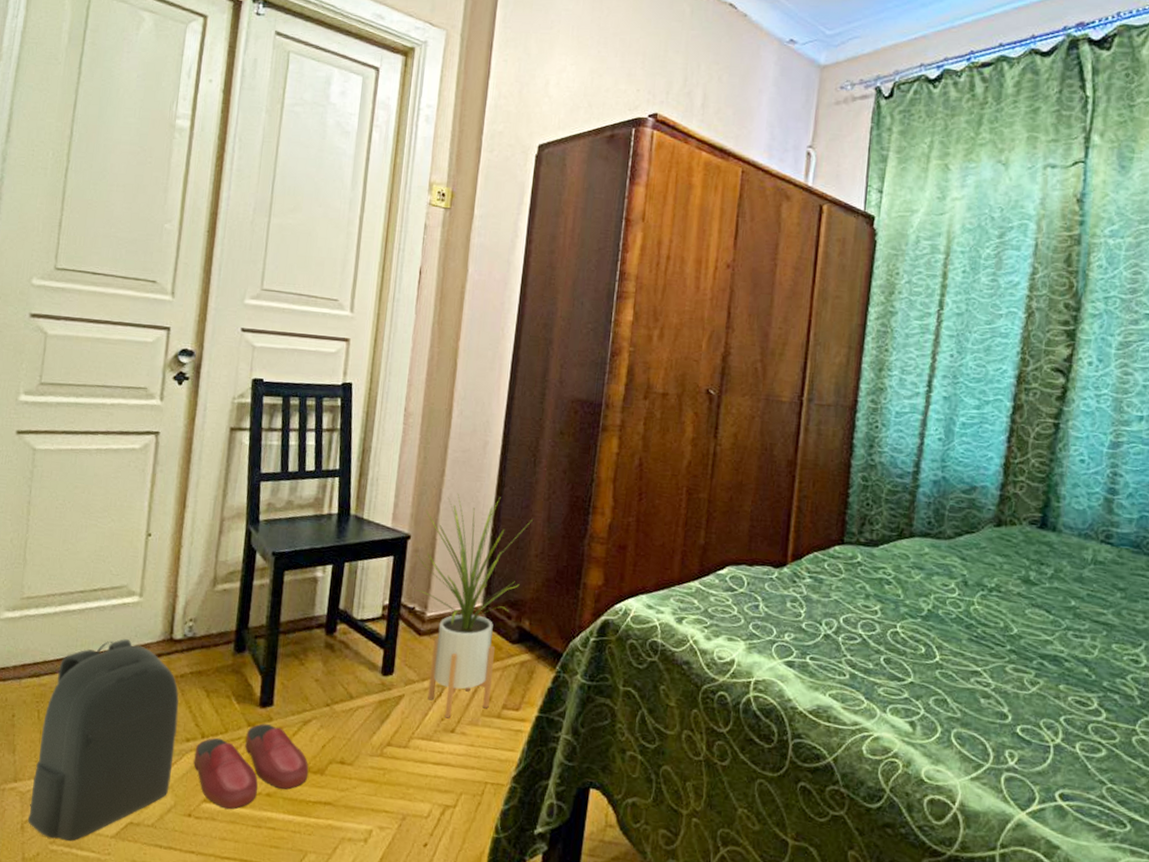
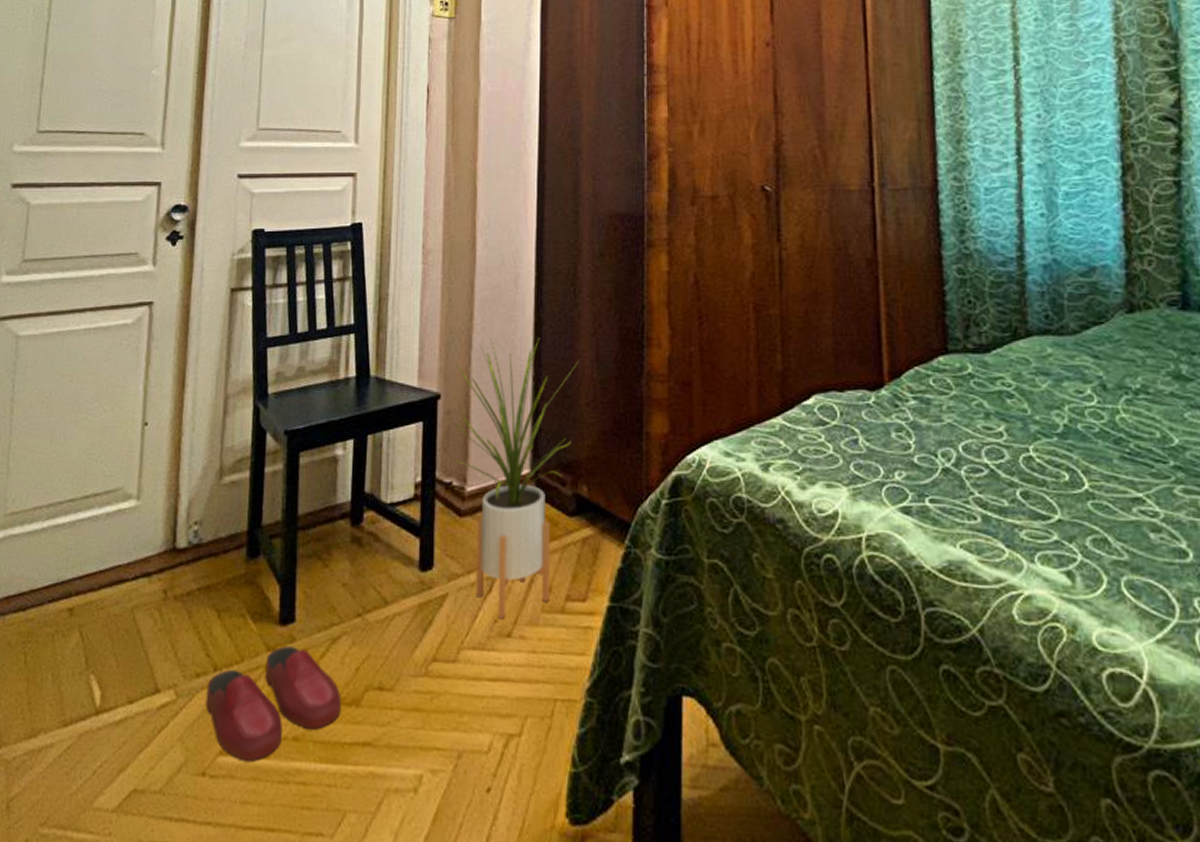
backpack: present [28,639,179,841] -> none [15,554,186,820]

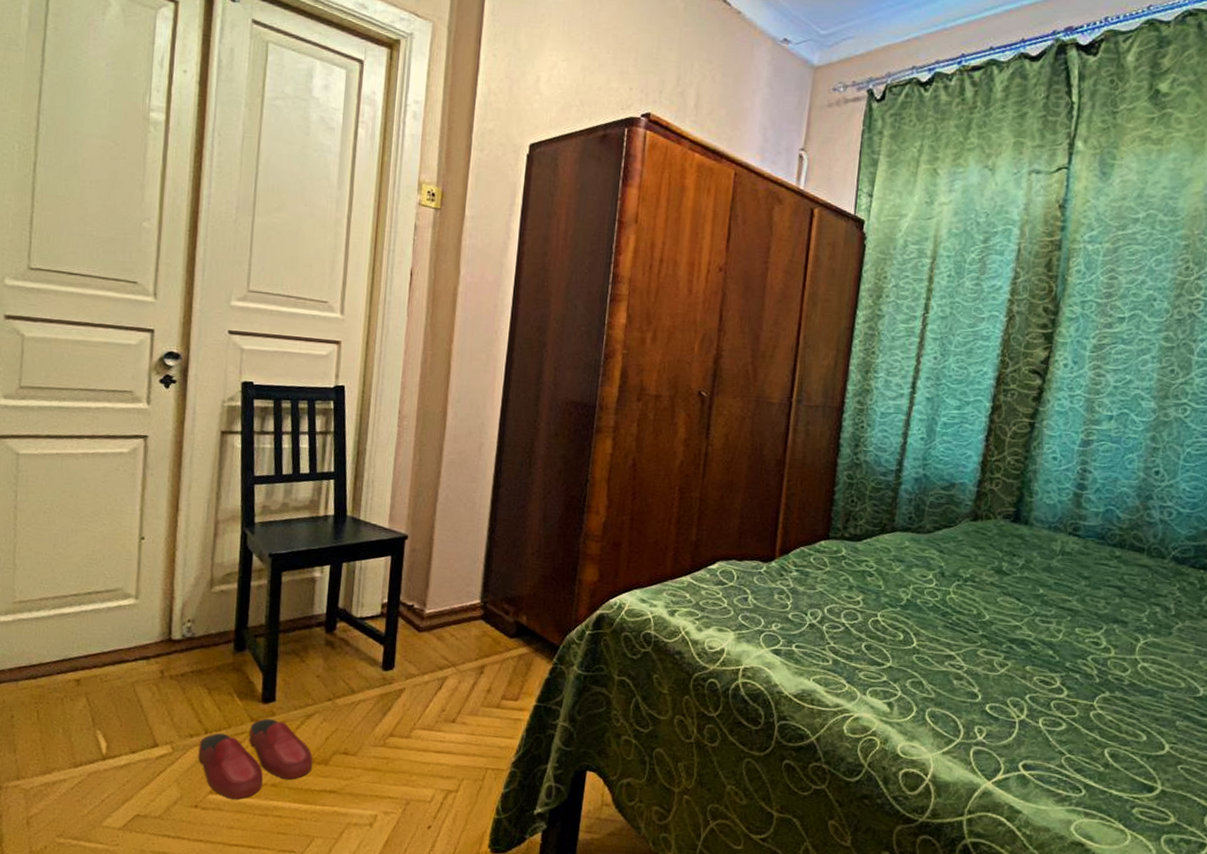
house plant: present [447,338,579,620] -> none [412,494,529,710]

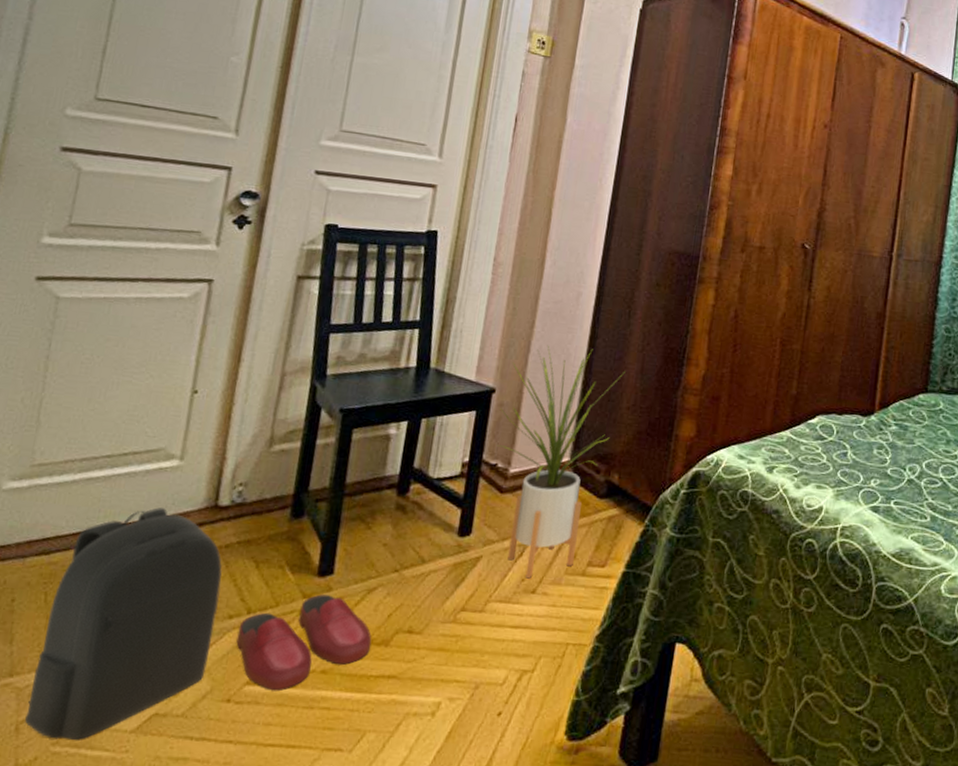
backpack: none [34,640,181,834] -> present [25,507,223,740]
house plant: none [412,494,529,710] -> present [497,345,625,579]

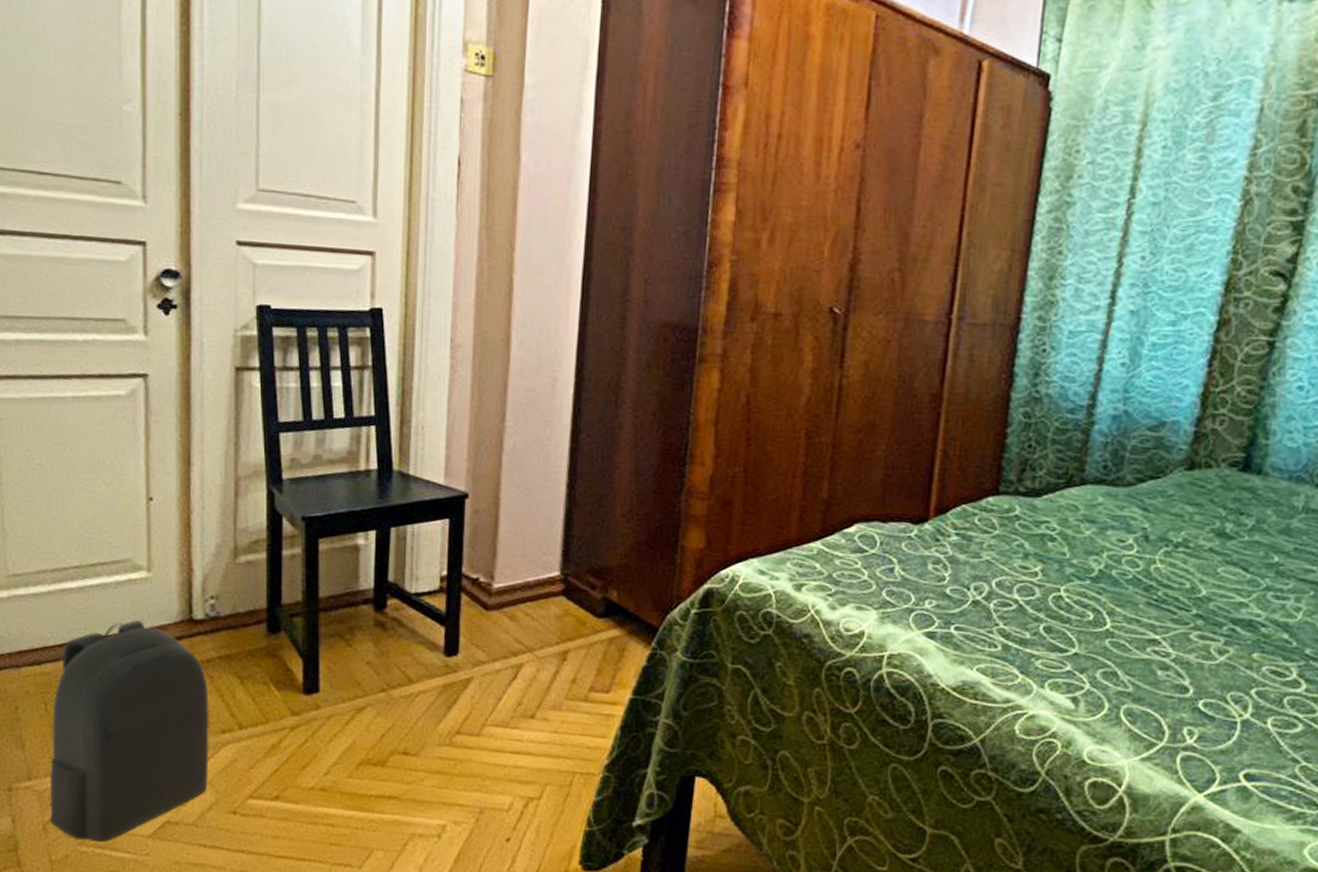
slippers: present [236,594,372,690] -> none [233,712,367,805]
house plant: present [497,345,625,579] -> none [475,442,617,703]

